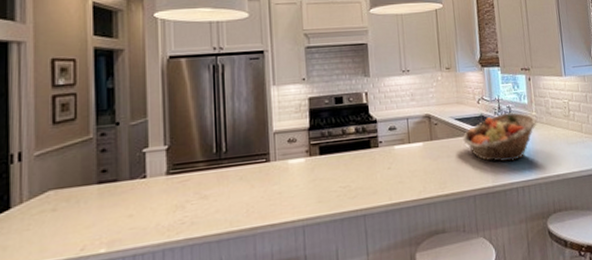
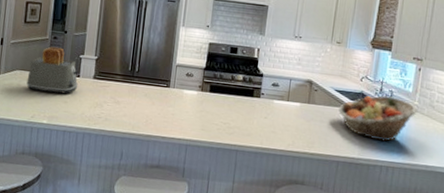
toaster: none [67,145,146,213] -> present [26,46,79,95]

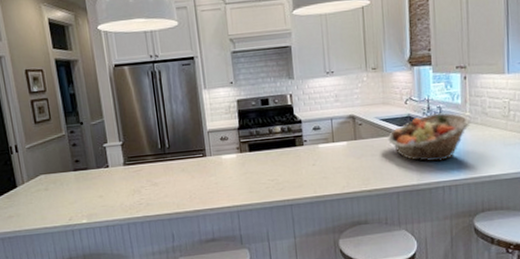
toaster: present [26,46,79,95] -> none [52,141,110,192]

